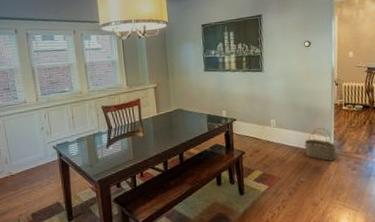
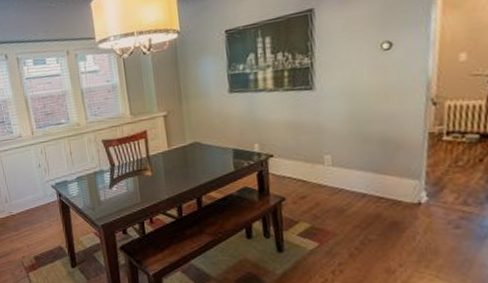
wicker basket: present [304,127,337,162] -> none [376,166,430,215]

